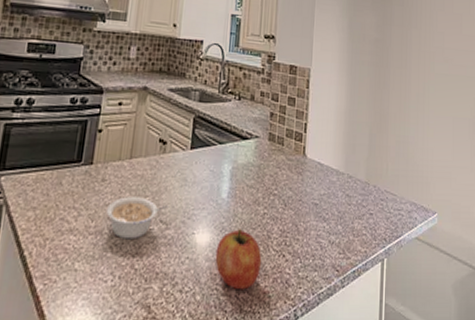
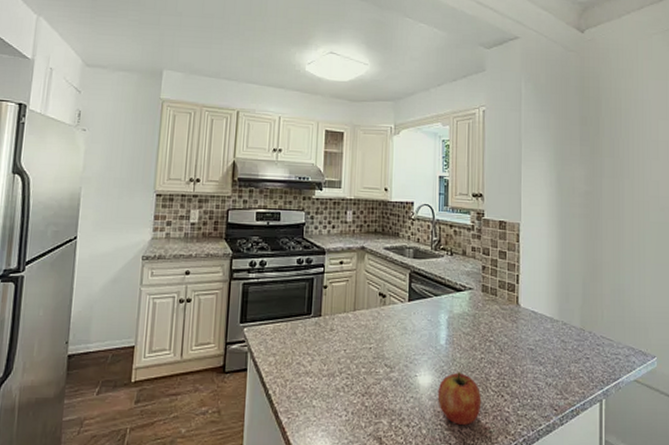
legume: present [106,197,169,240] -> none [337,344,392,381]

